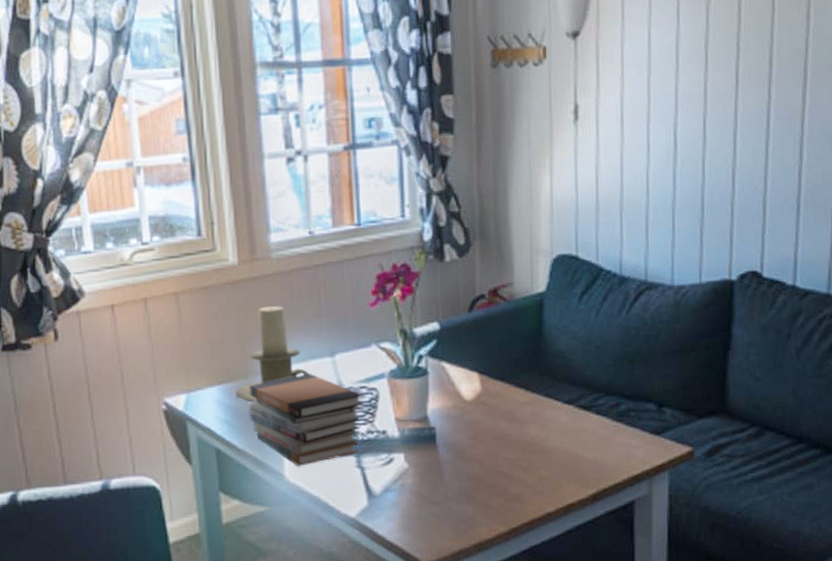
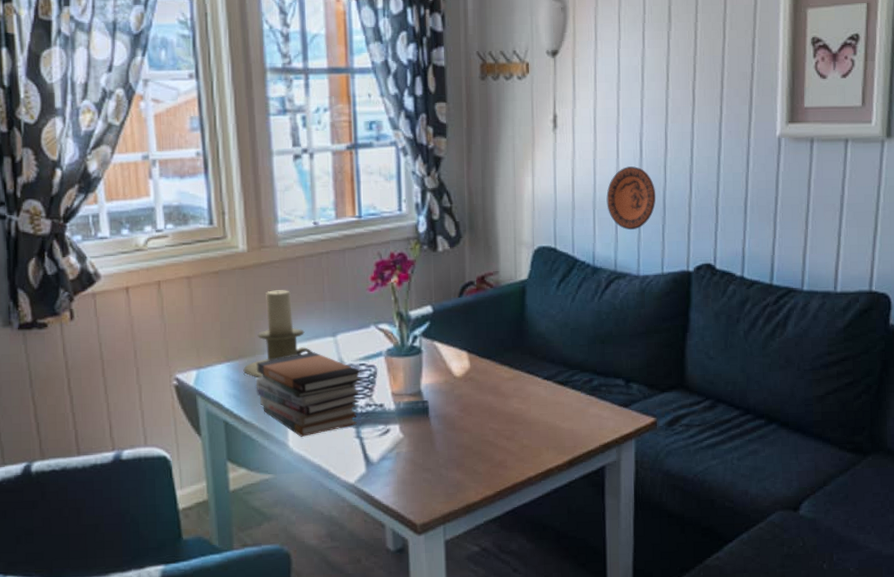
decorative plate: none [635,161,693,235] -> present [606,166,656,231]

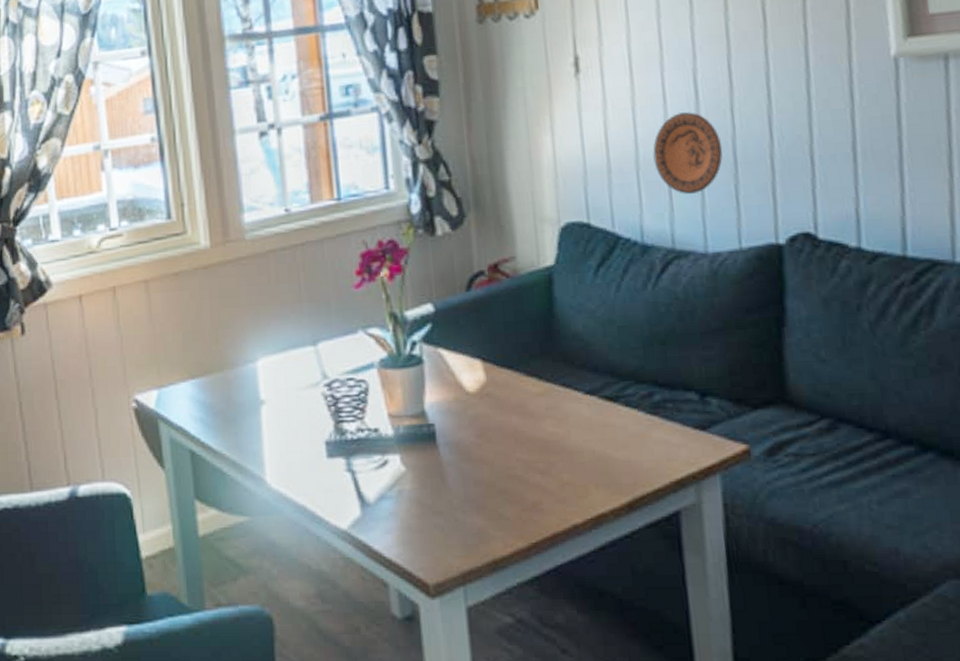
candle holder: present [243,290,313,378] -> none [210,291,290,398]
book stack: present [255,352,363,437] -> none [224,365,352,470]

